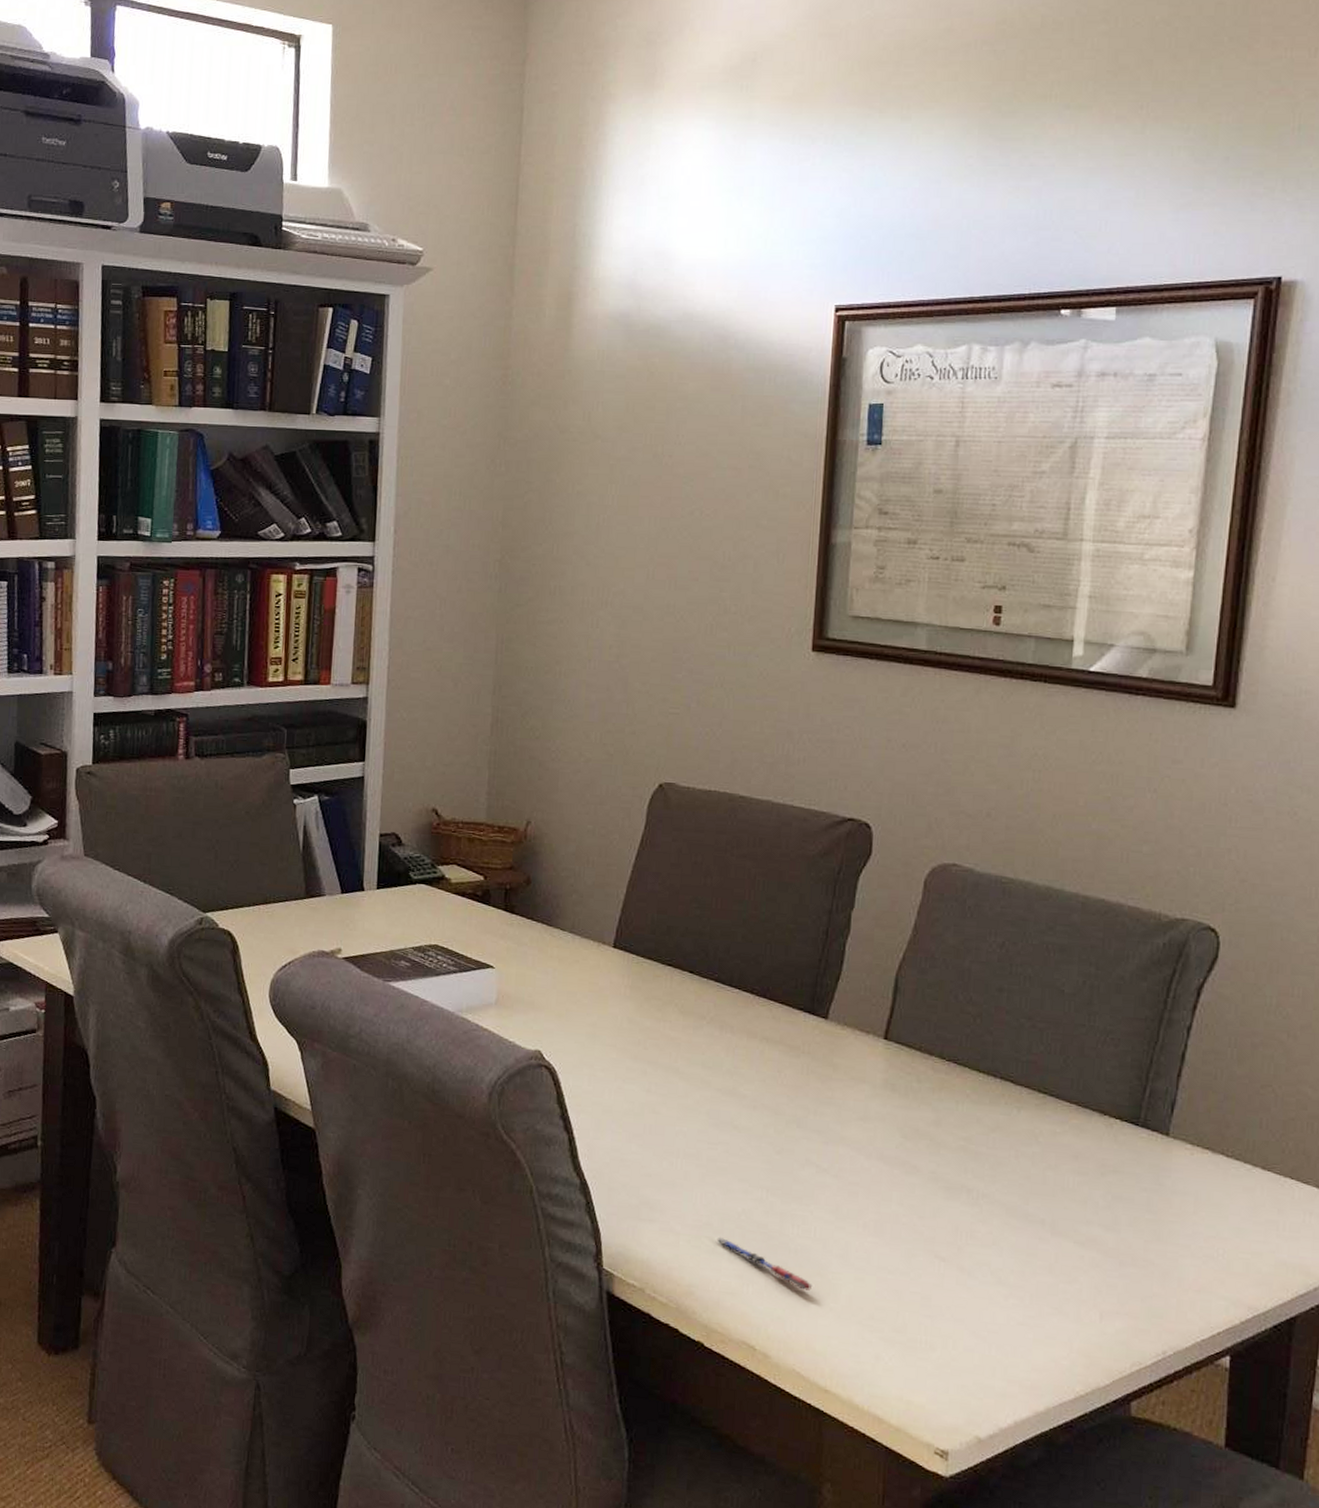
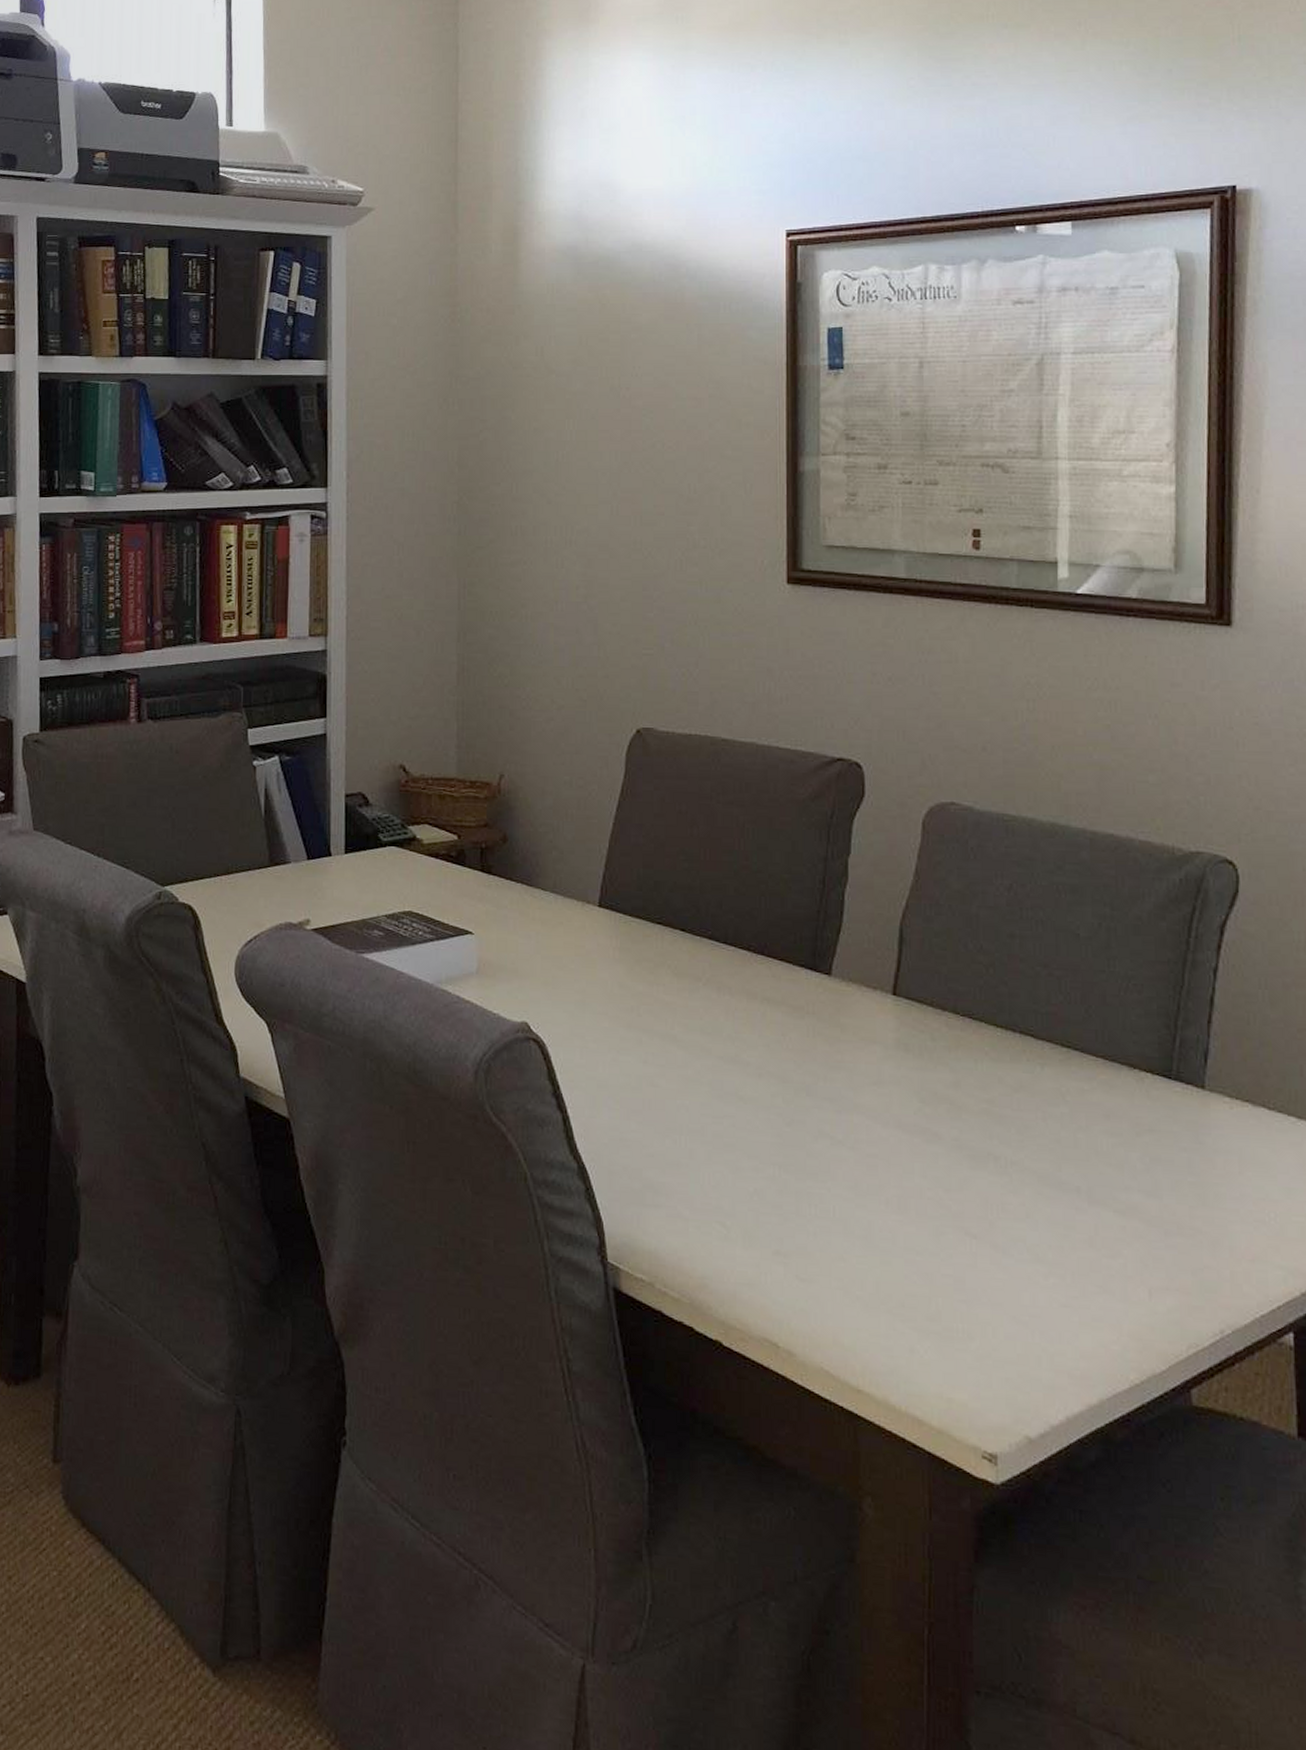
pen: present [715,1237,813,1291] -> none [727,1222,836,1278]

